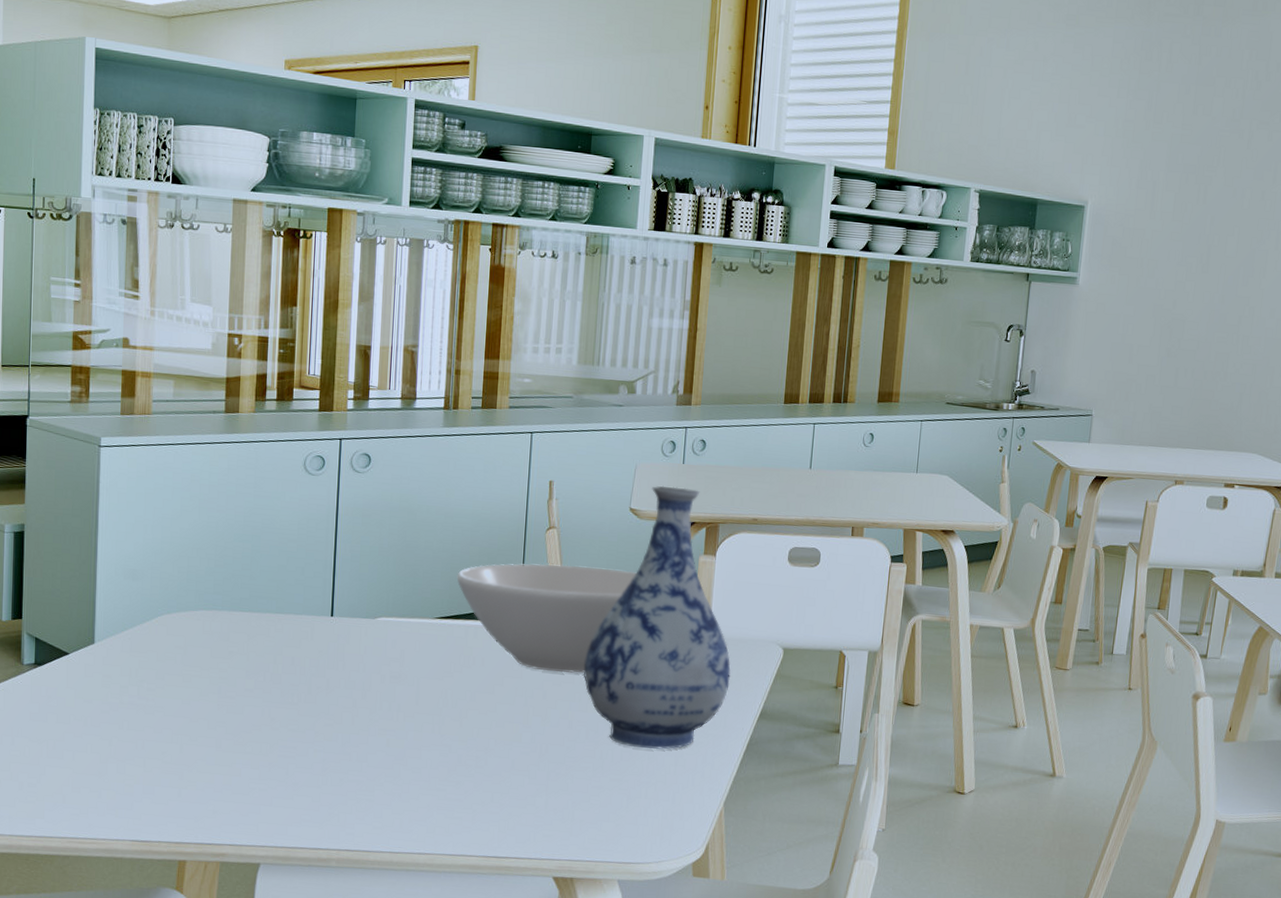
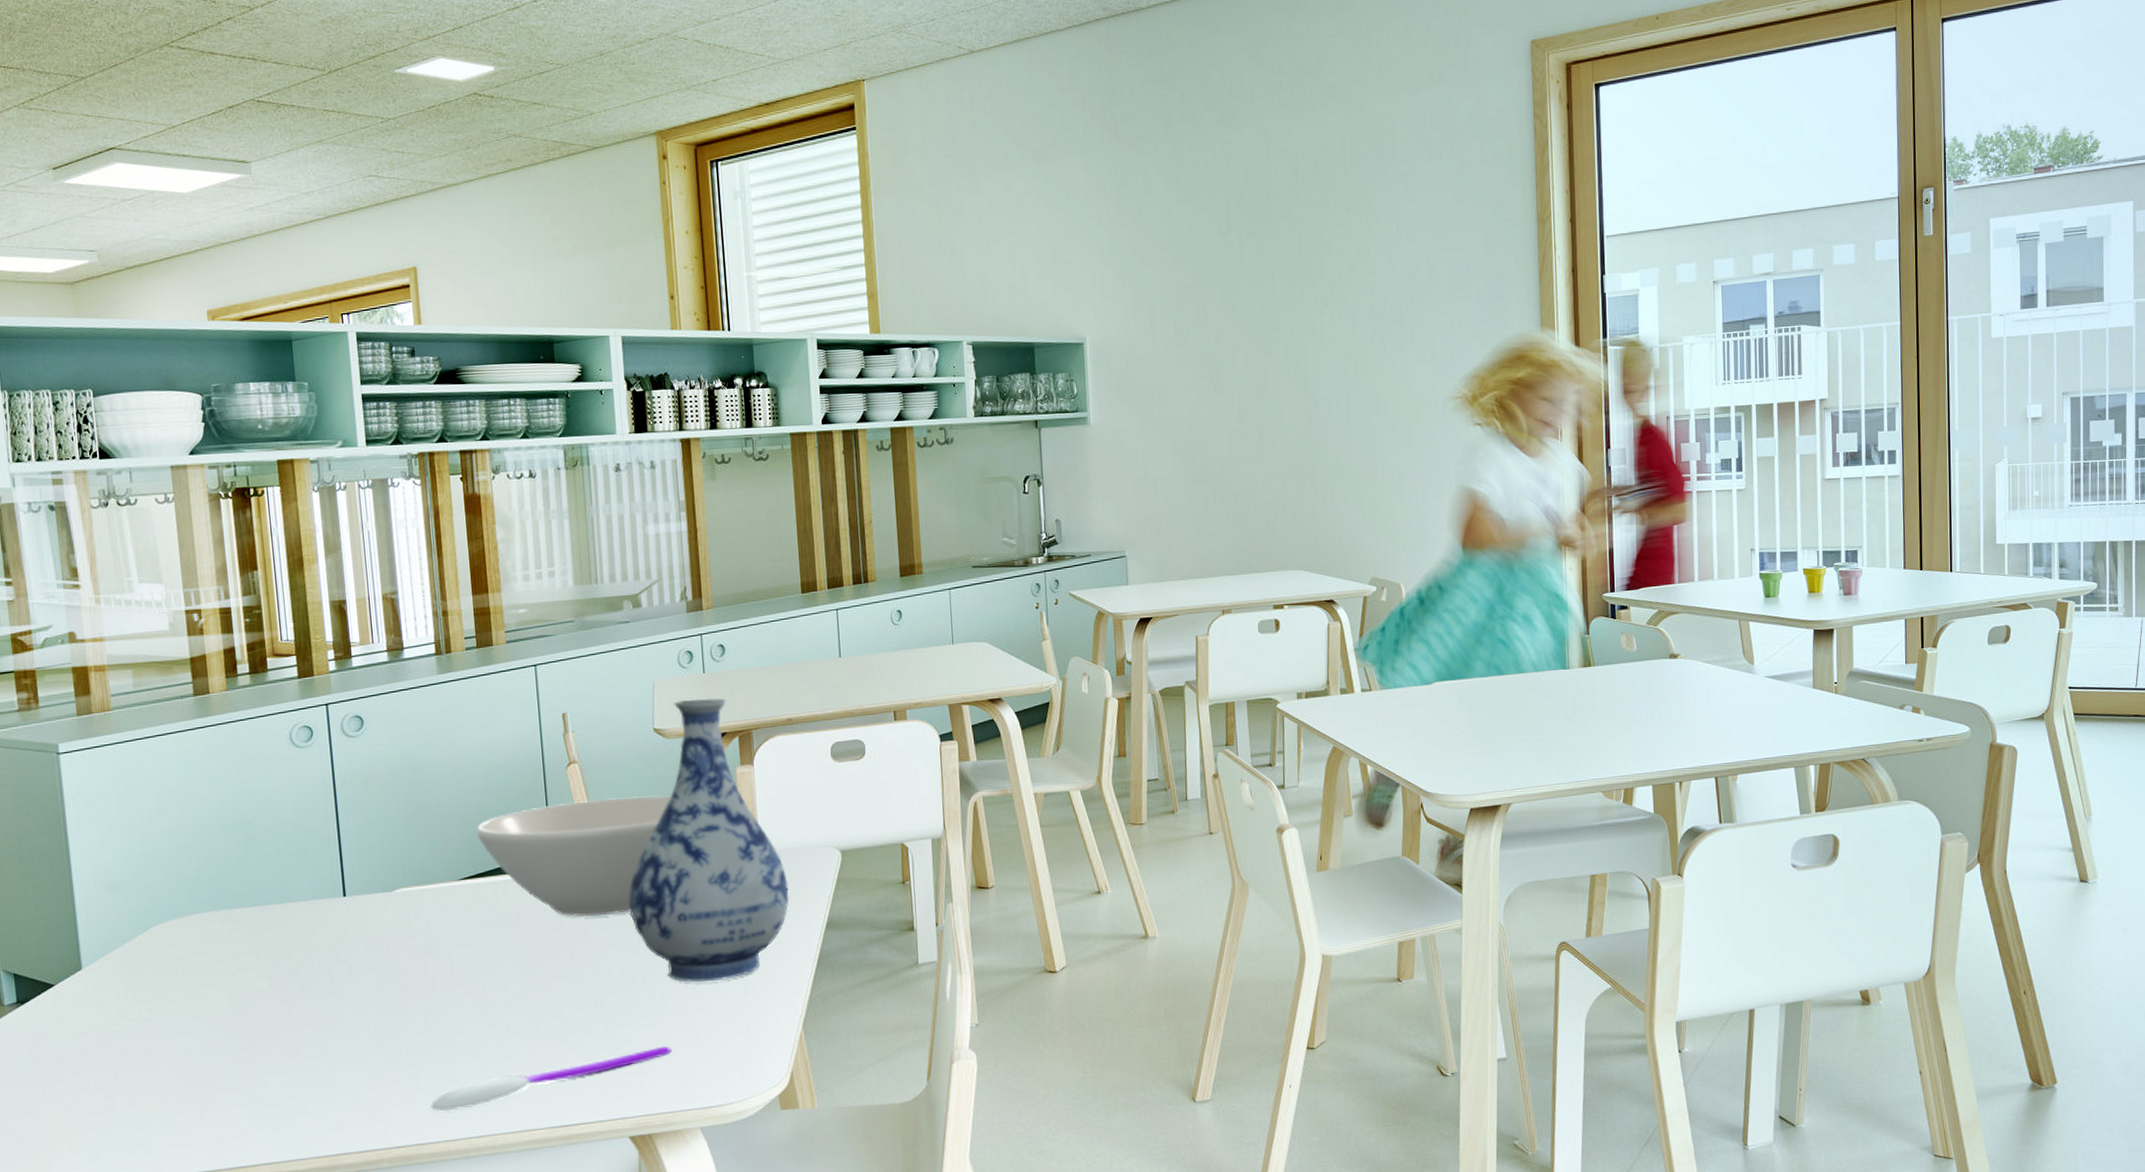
spoon: none [381,799,602,827] -> present [431,1046,672,1111]

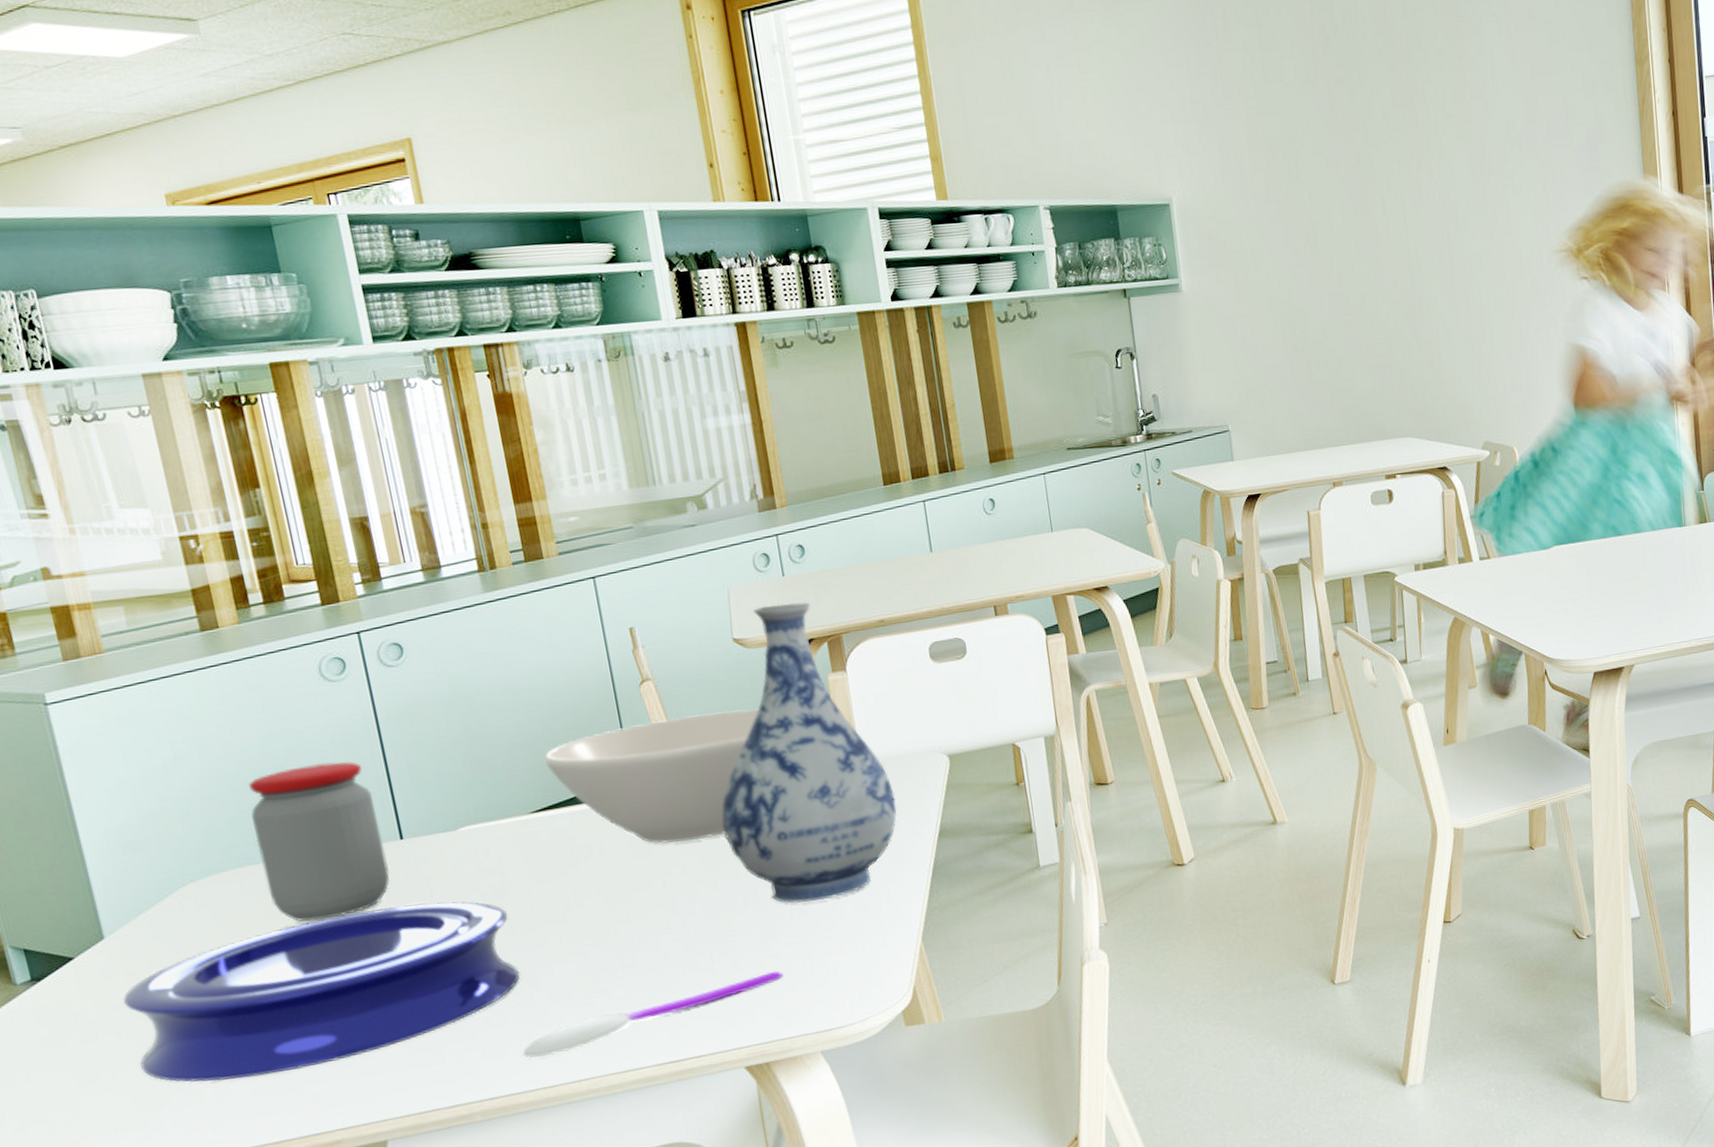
plate: none [91,957,435,1109] -> present [123,901,520,1083]
jar: none [218,821,331,967] -> present [248,761,390,922]

